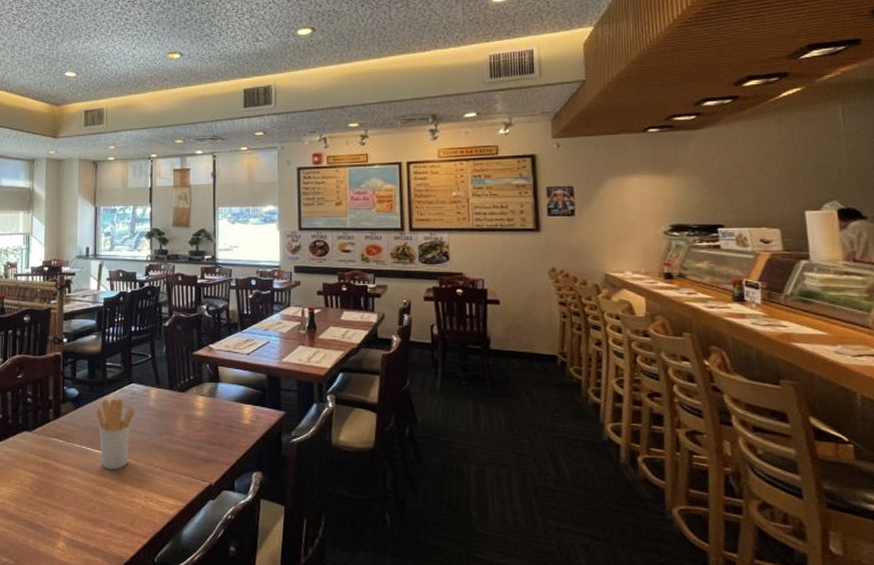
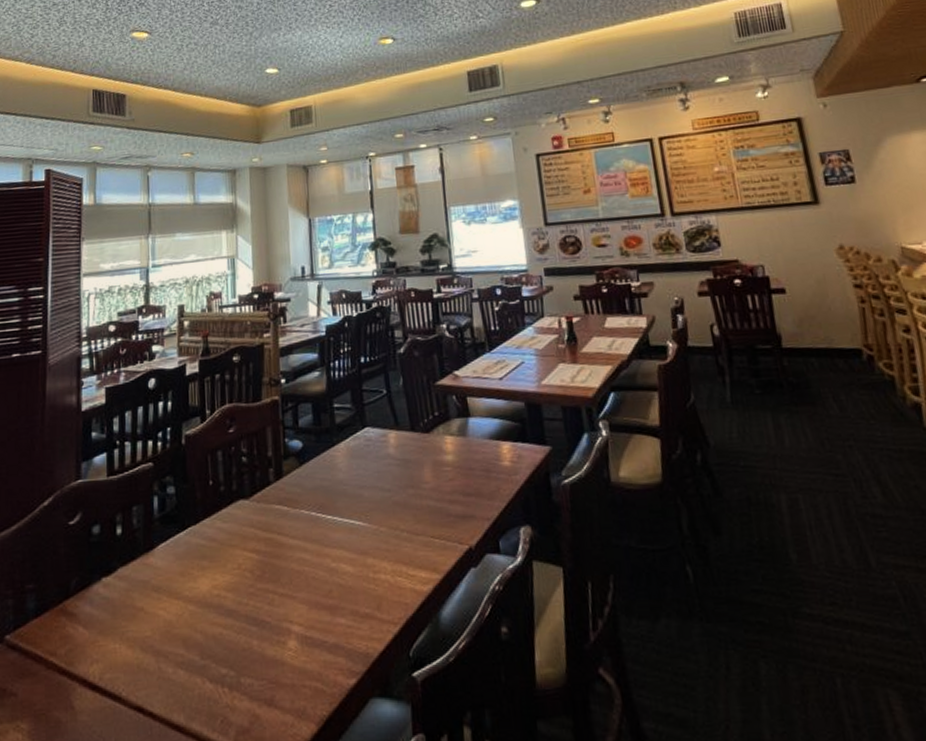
utensil holder: present [97,399,135,469] -> none [326,448,372,539]

